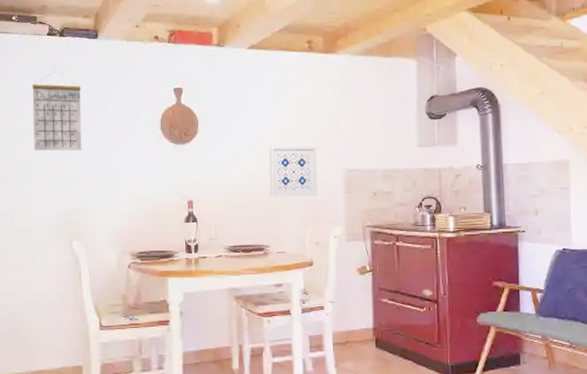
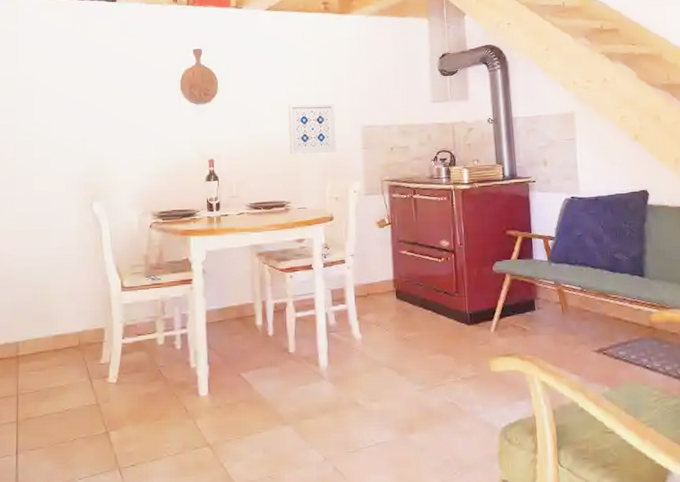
calendar: present [32,71,82,151] -> none [51,34,102,113]

